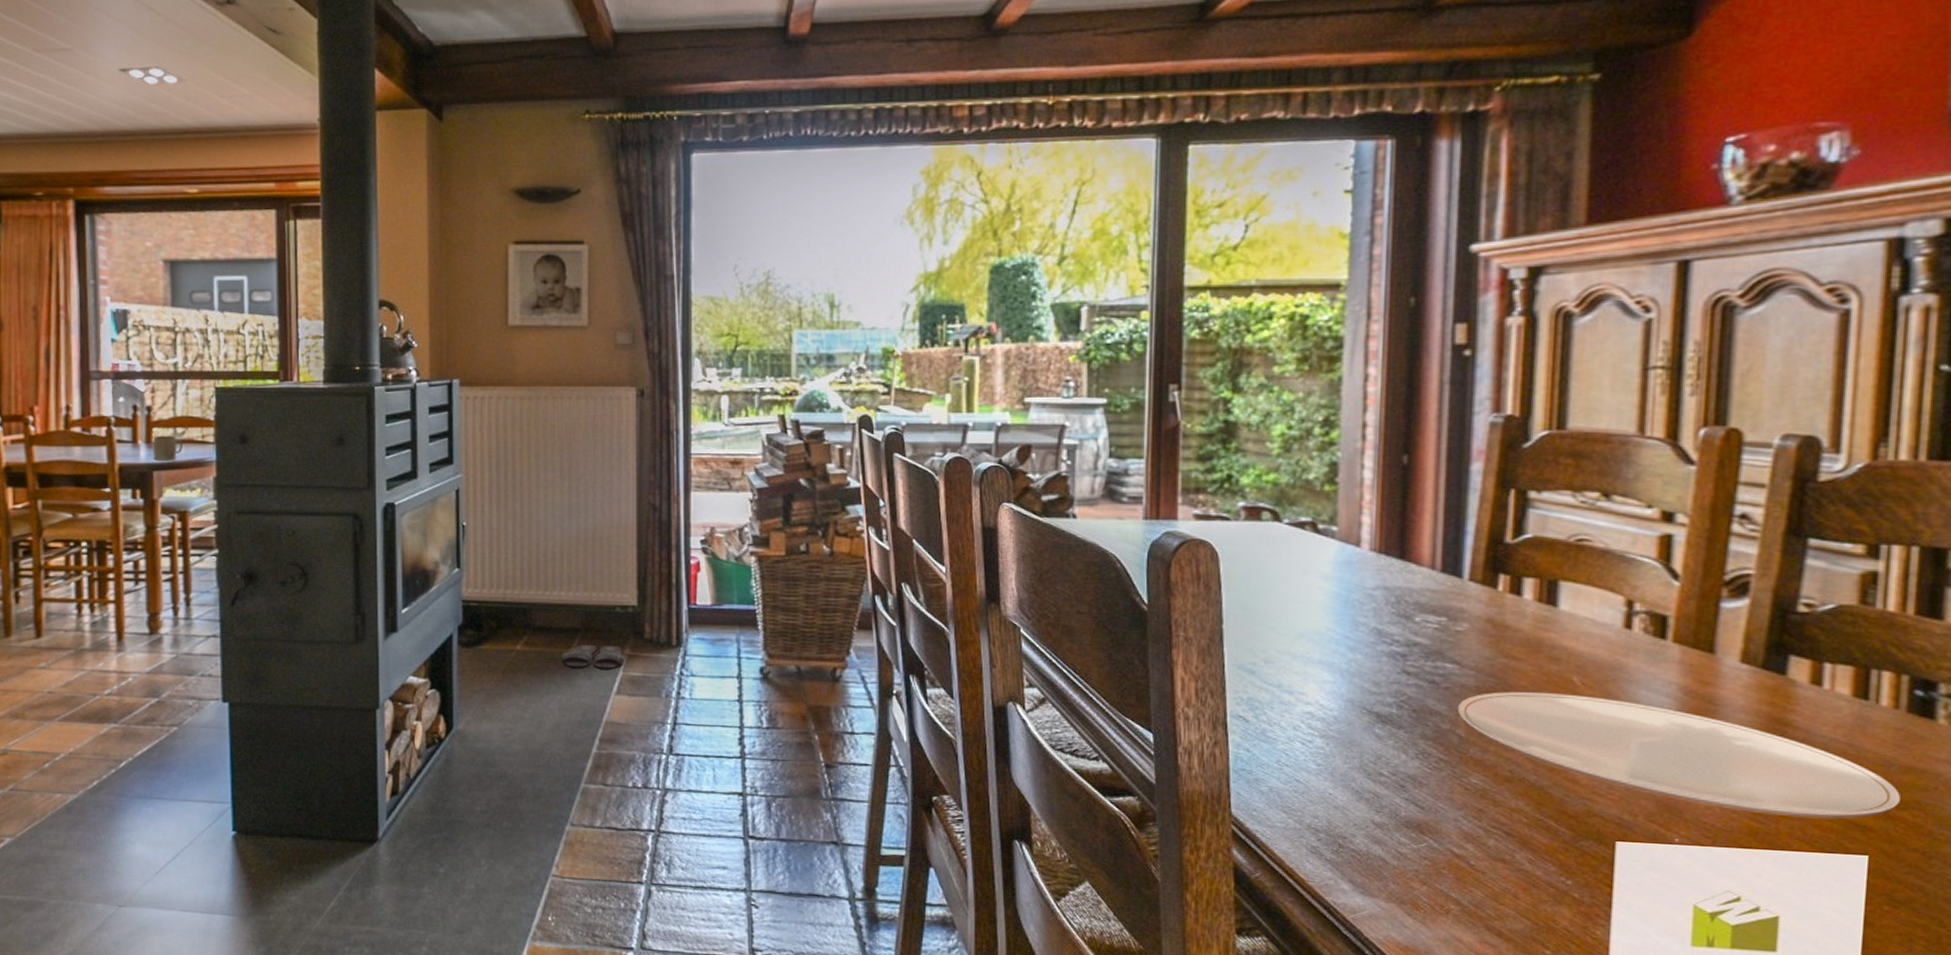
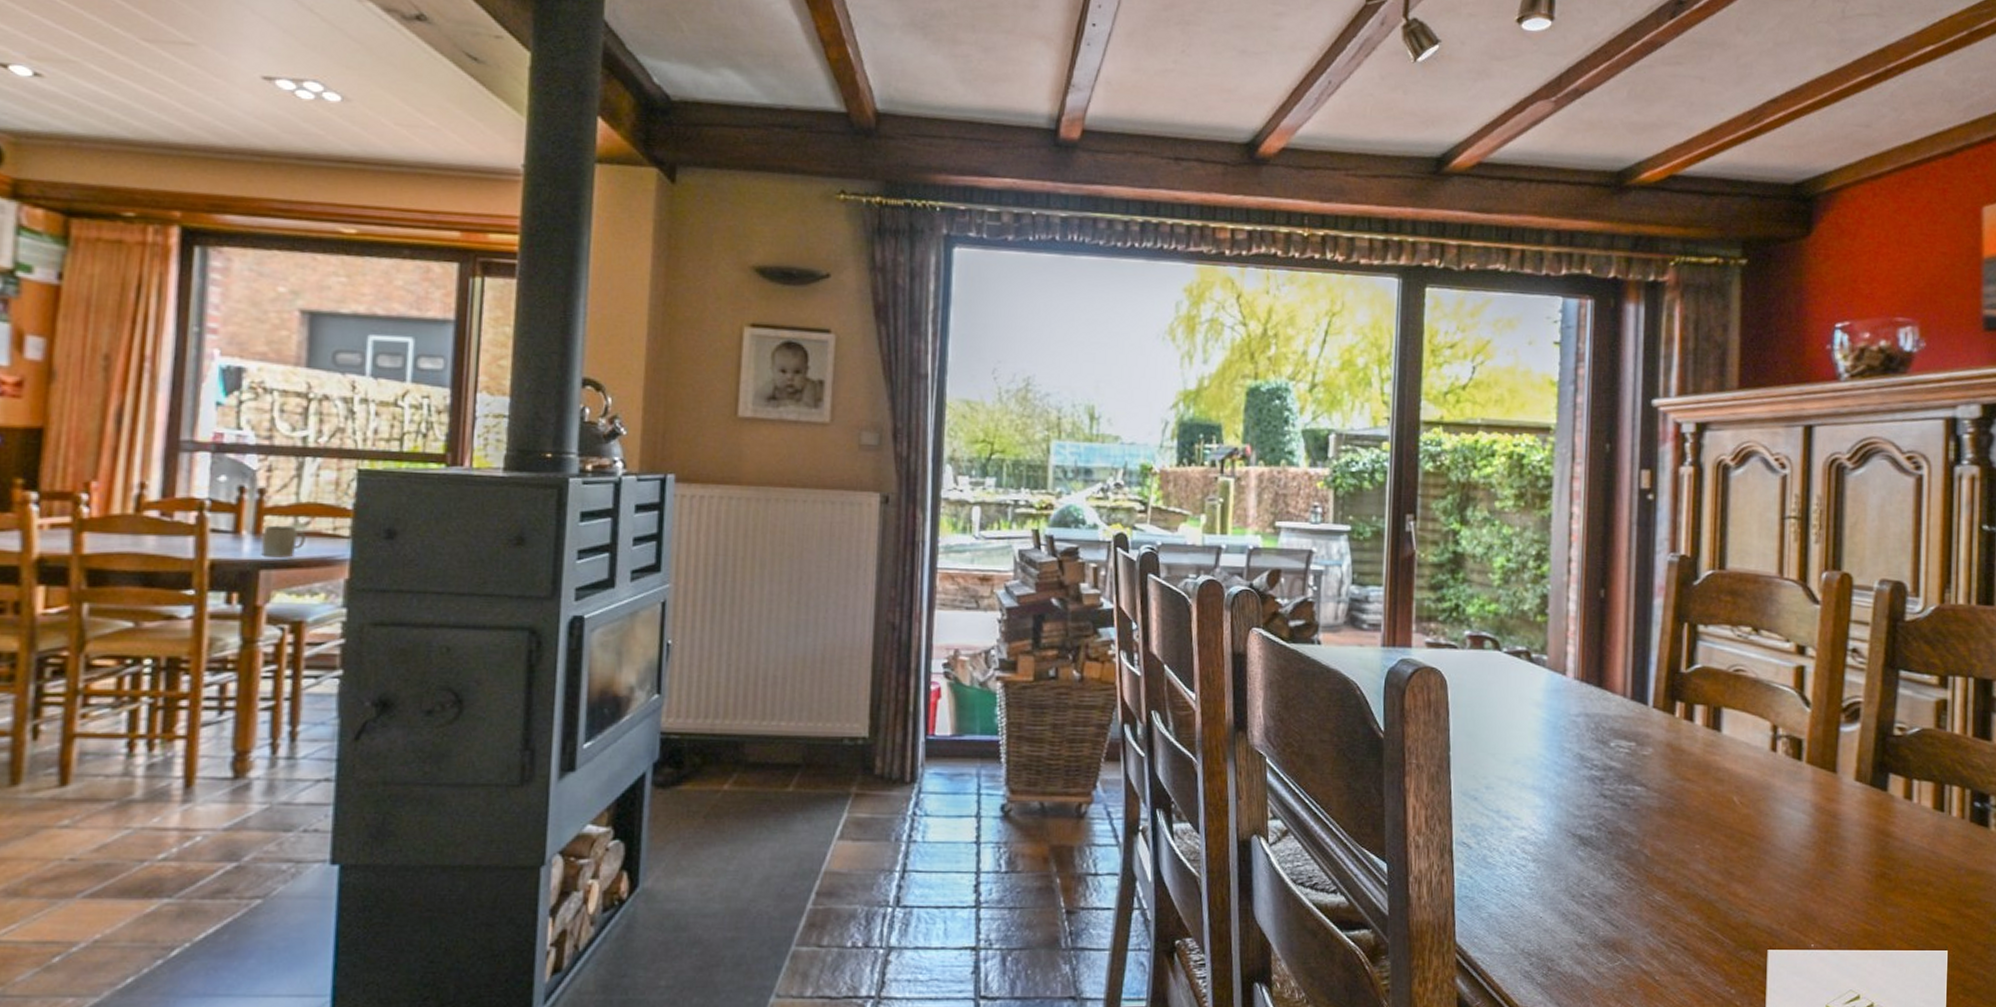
slippers: present [561,644,627,669] -> none [776,782,853,811]
plate: present [1457,691,1902,819] -> none [1644,811,1969,919]

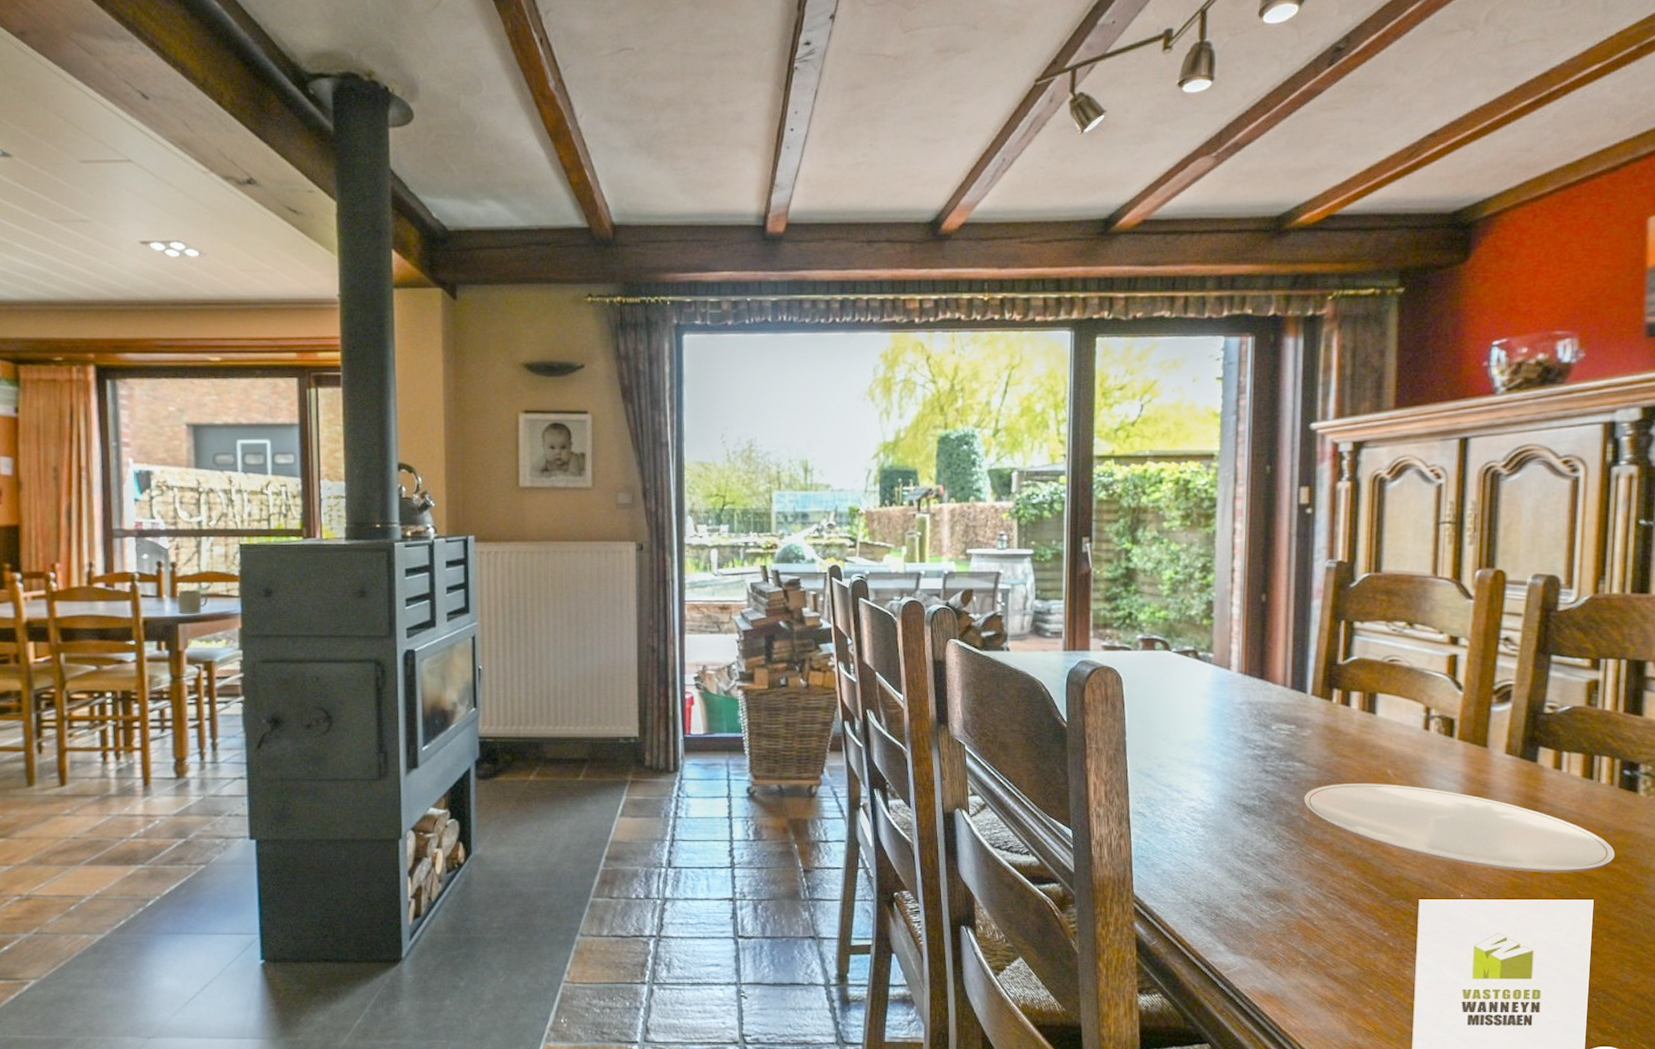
plate: none [1644,811,1969,919] -> present [1303,783,1616,873]

